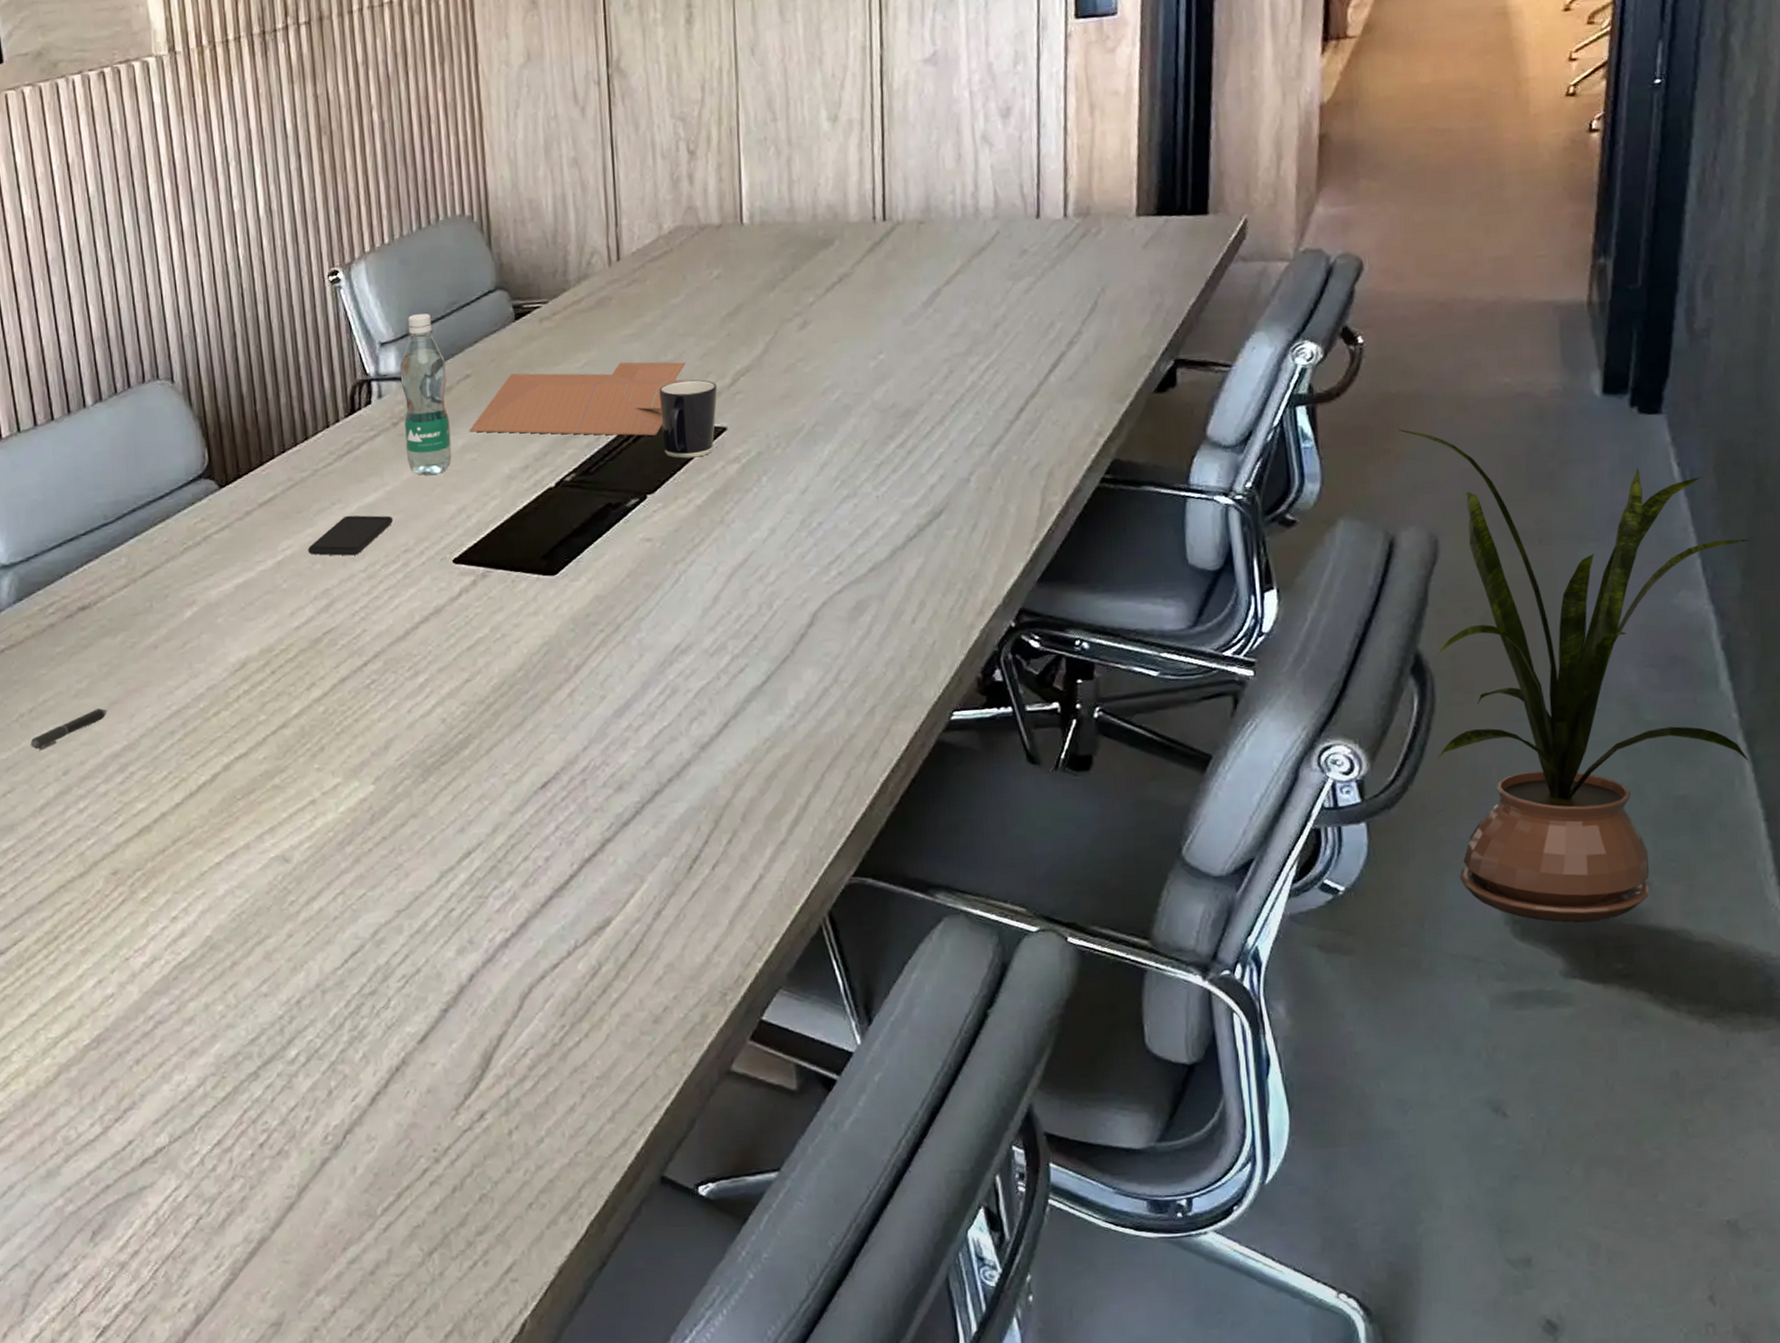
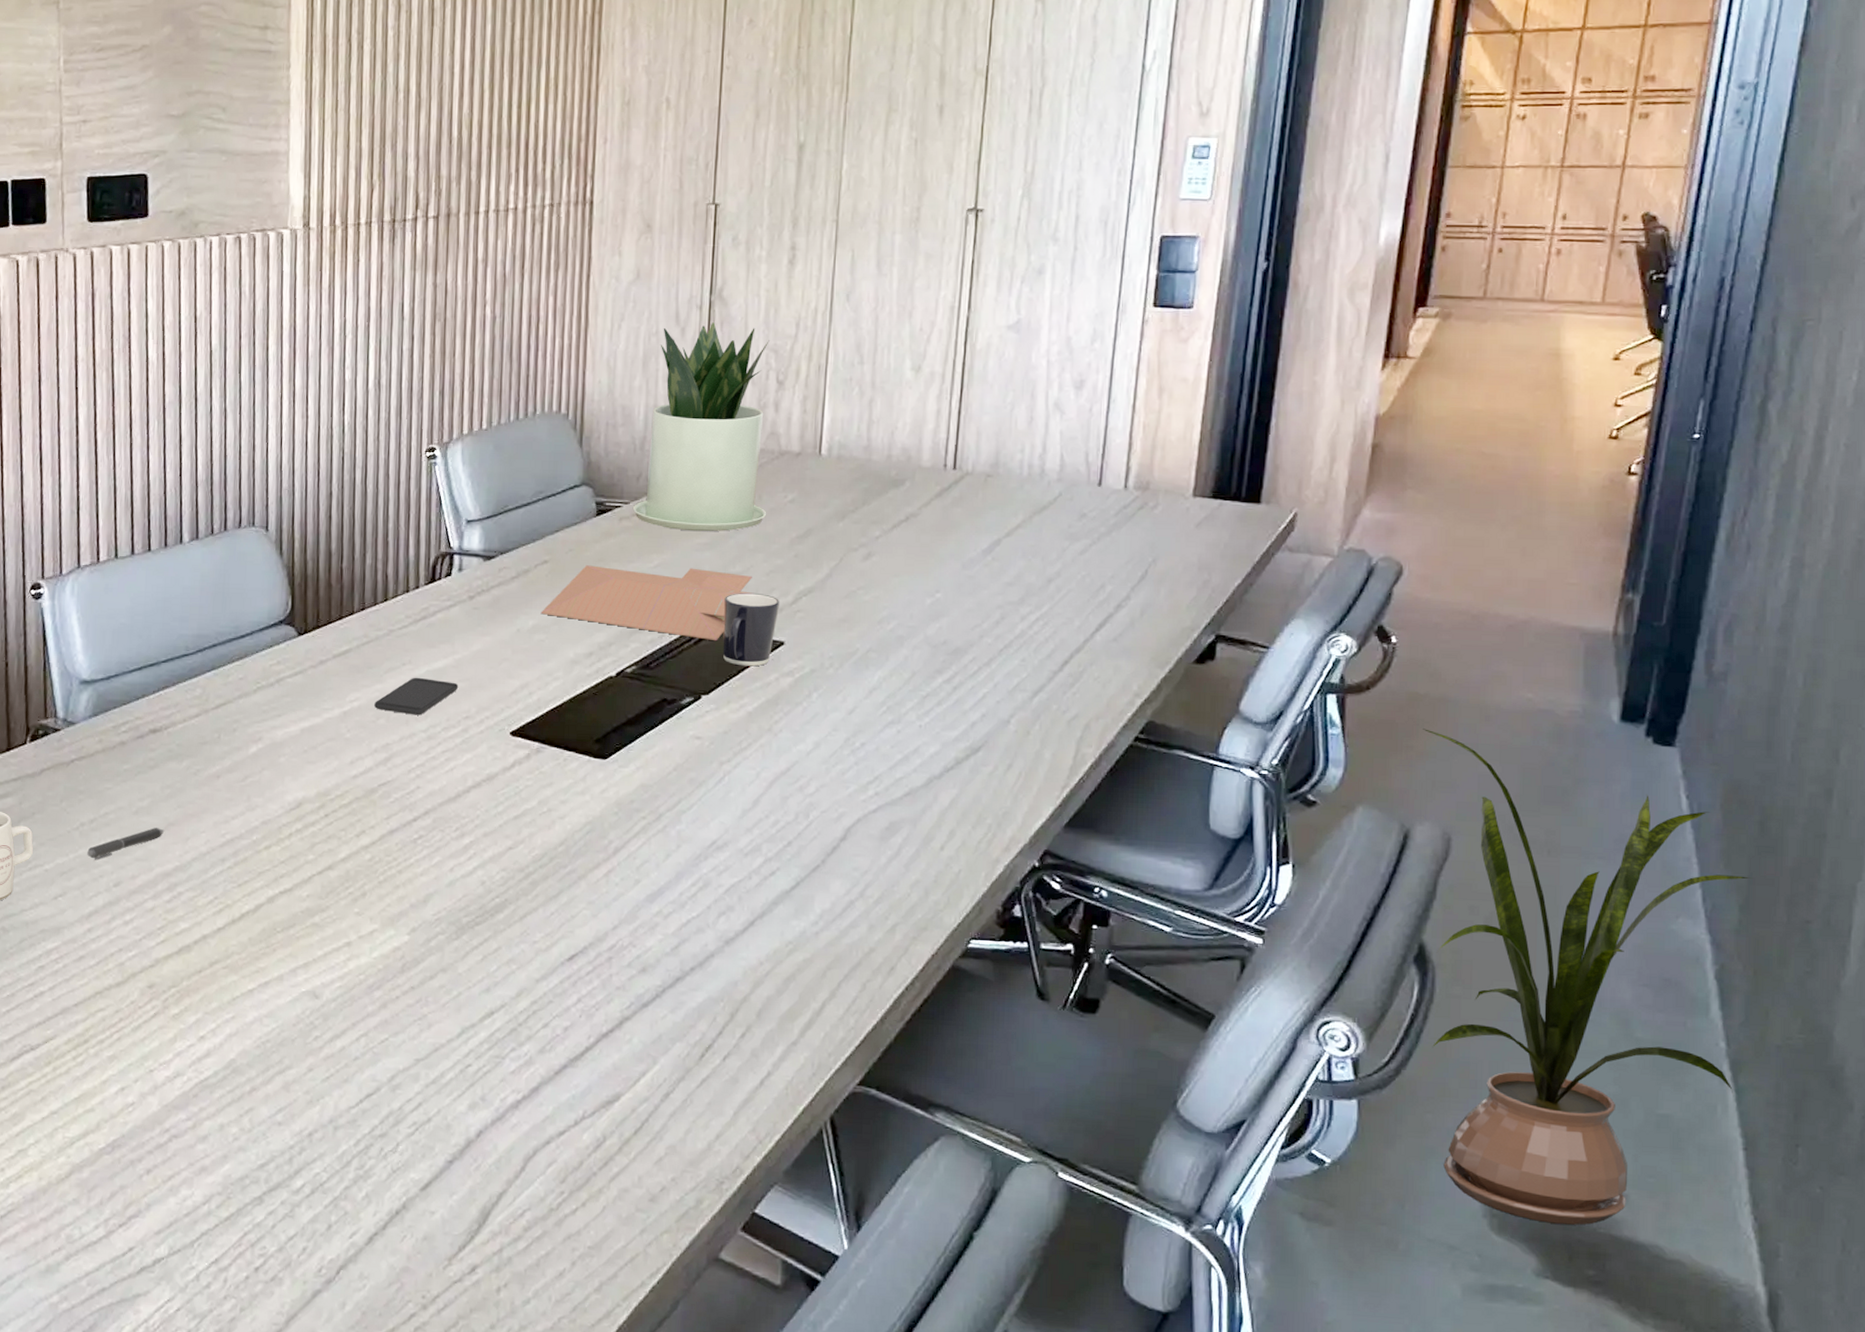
bottle: present [400,313,452,475] -> none [478,497,526,649]
planter: none [552,97,693,324] -> present [632,322,769,532]

